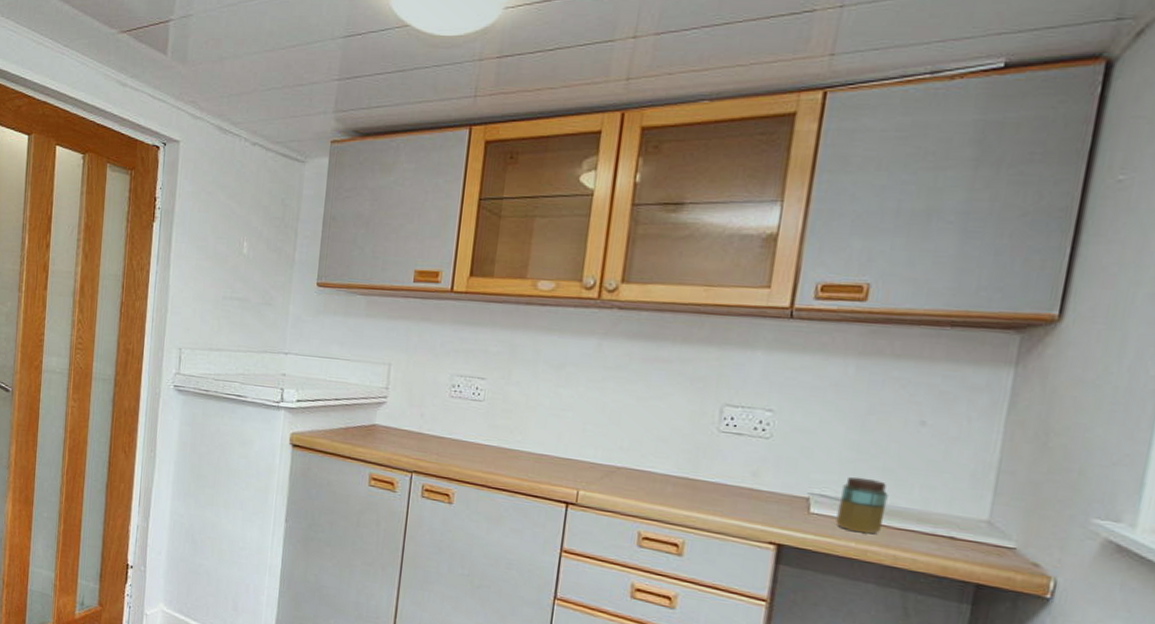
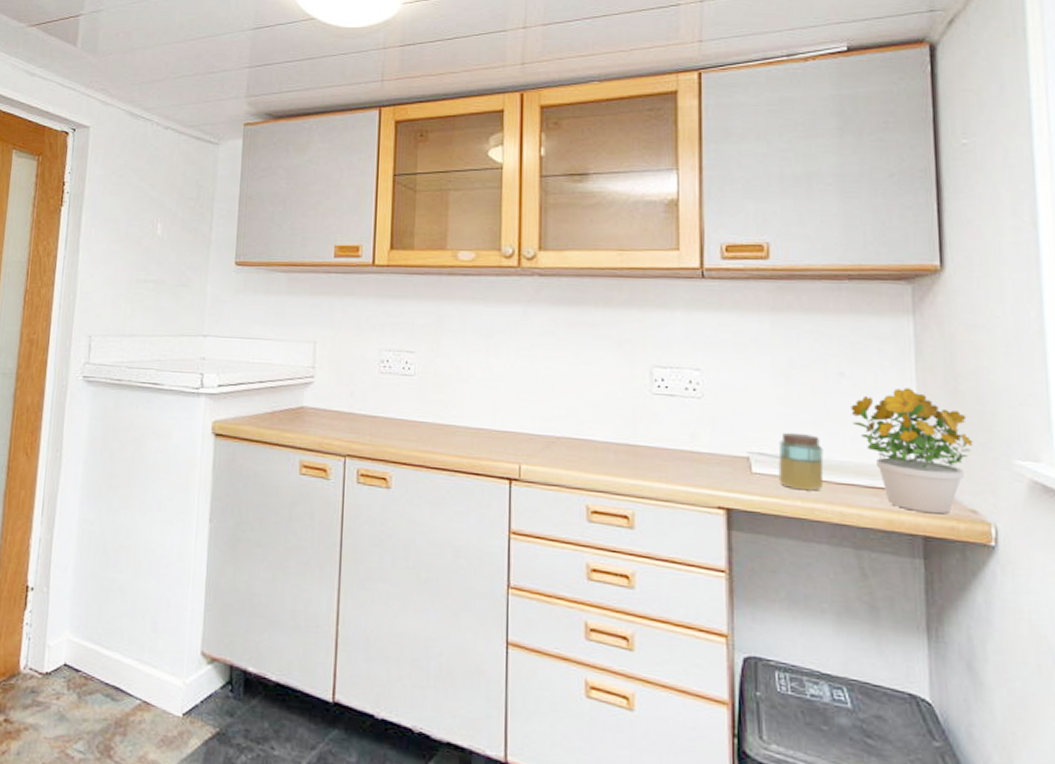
flowerpot: none [925,440,1052,565] -> present [851,387,973,514]

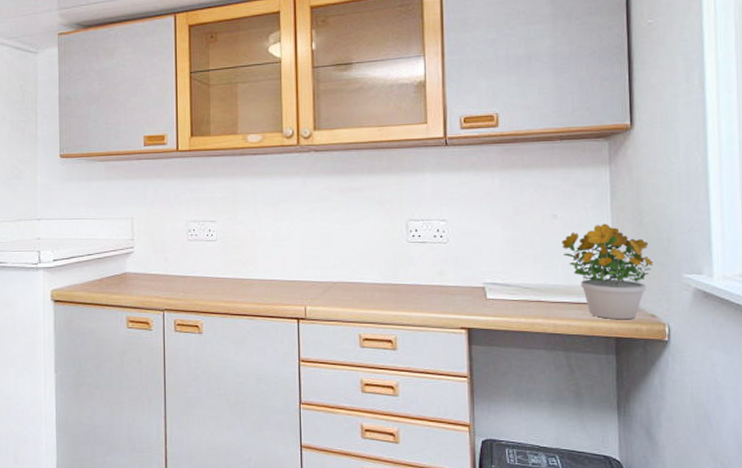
peanut butter: present [778,432,824,491] -> none [506,265,541,310]

